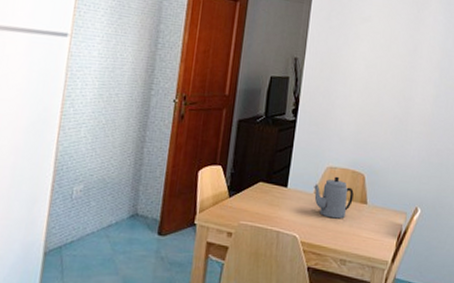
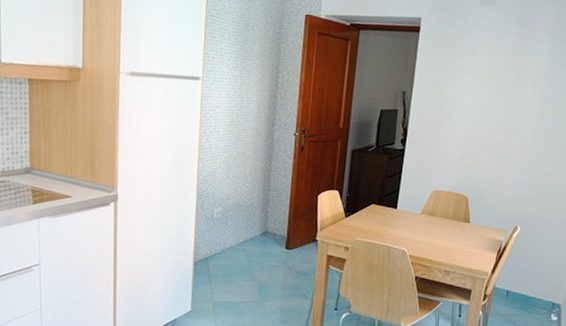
teapot: present [314,176,354,219] -> none [421,198,458,236]

